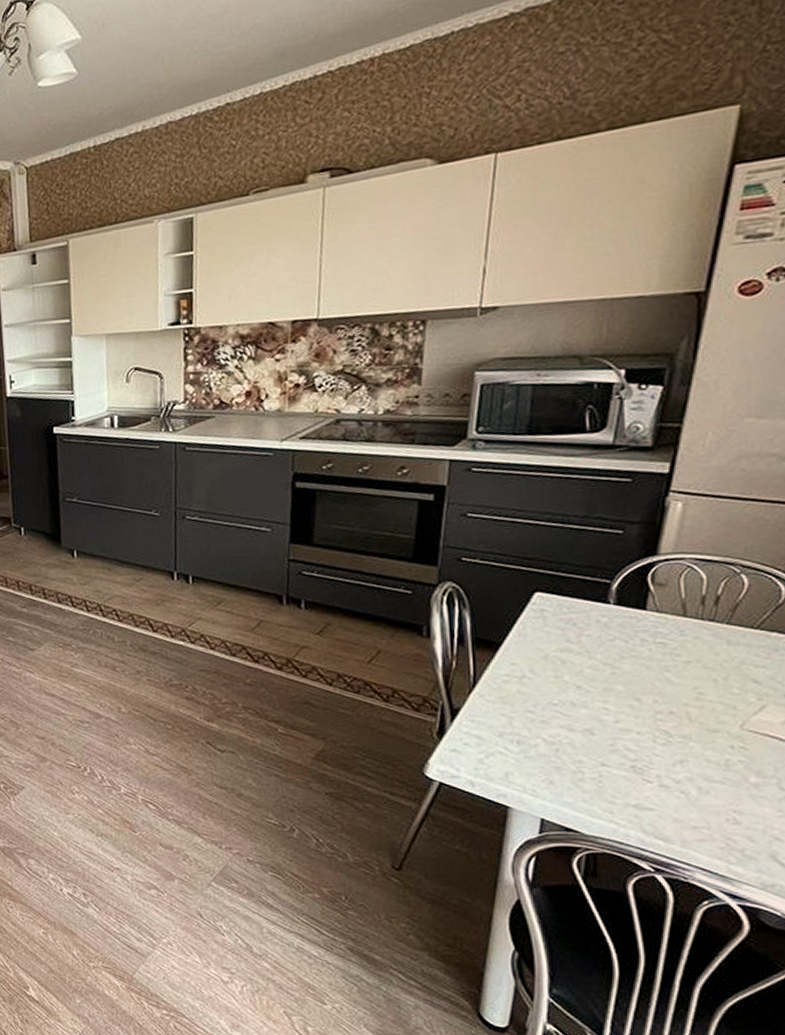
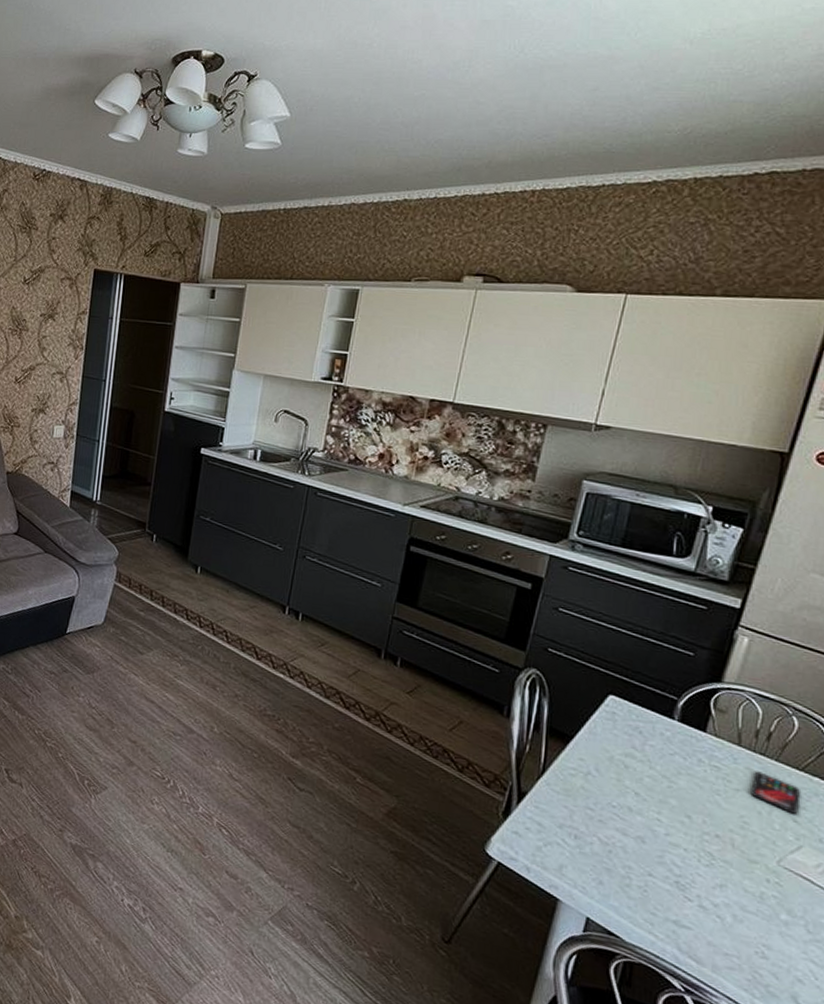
smartphone: none [703,638,758,674] -> present [750,771,800,814]

